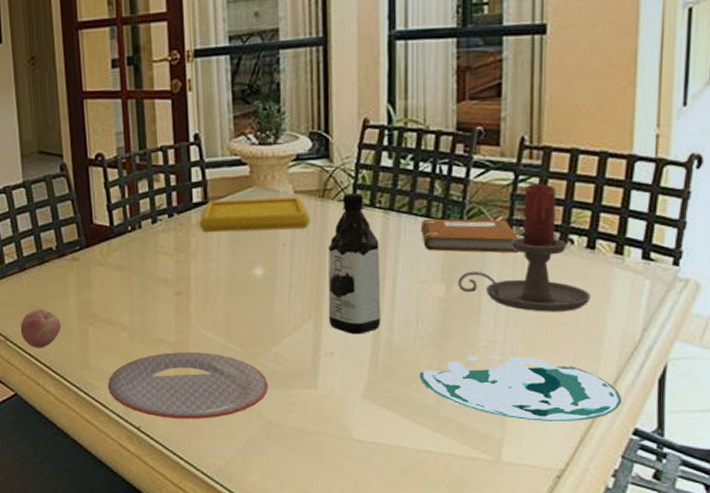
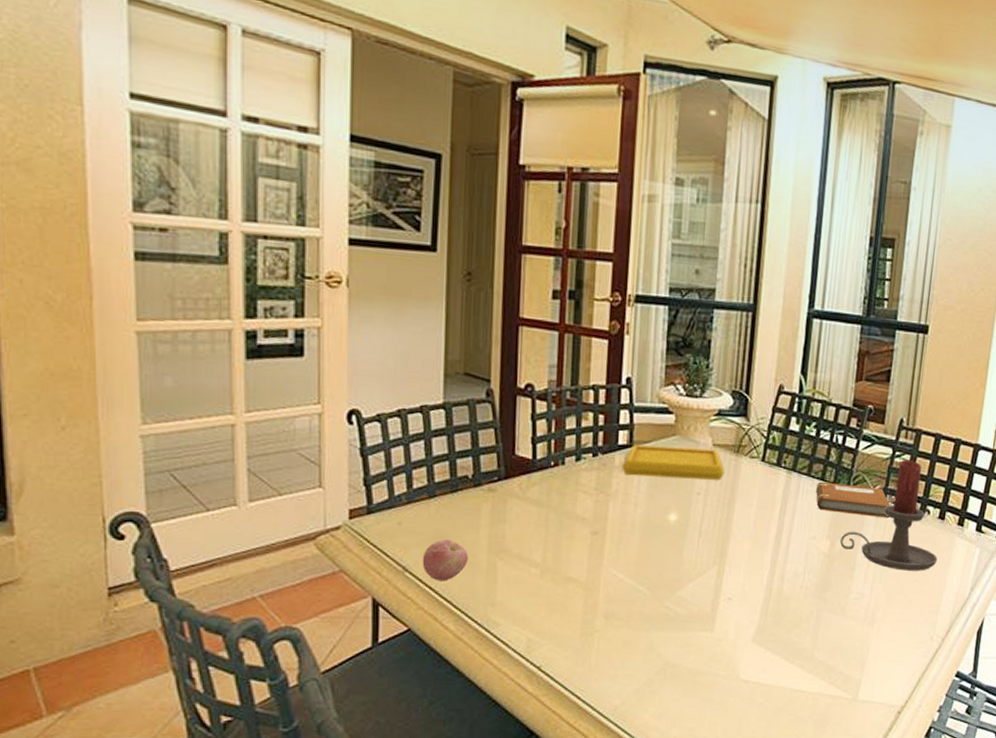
plate: present [108,351,269,419] -> none [512,591,670,659]
water bottle: present [328,192,381,335] -> none [730,451,781,583]
plate: present [419,355,622,421] -> none [801,605,951,665]

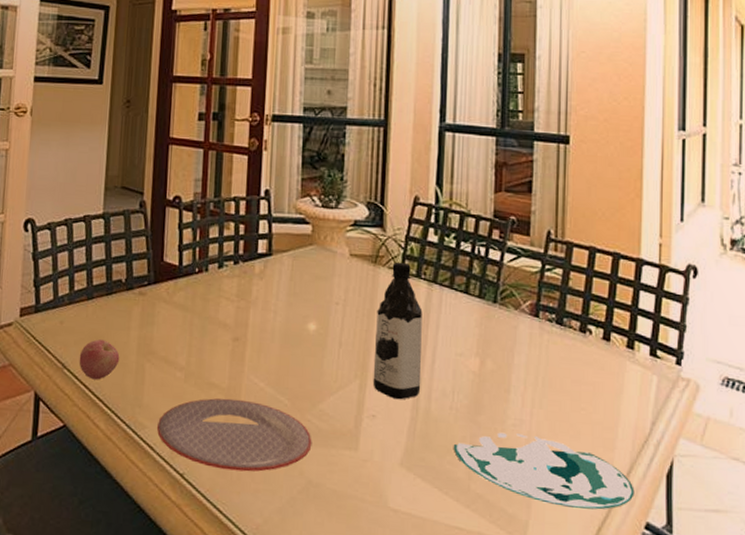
plate: none [512,591,670,659] -> present [157,398,312,472]
serving tray: present [622,445,725,480] -> none [262,254,363,290]
water bottle: none [730,451,781,583] -> present [373,262,423,400]
plate: none [801,605,951,665] -> present [453,432,635,510]
notebook: present [816,481,890,519] -> none [460,294,544,337]
candle holder: present [840,459,938,571] -> none [491,273,607,399]

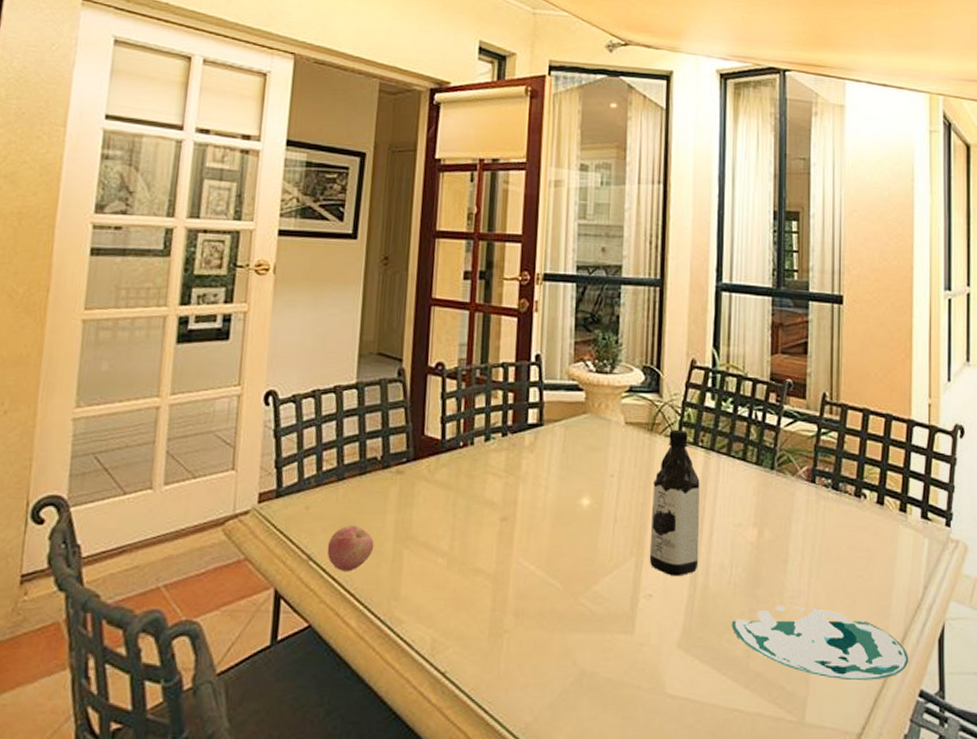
plate: present [157,398,312,472] -> none [416,585,586,665]

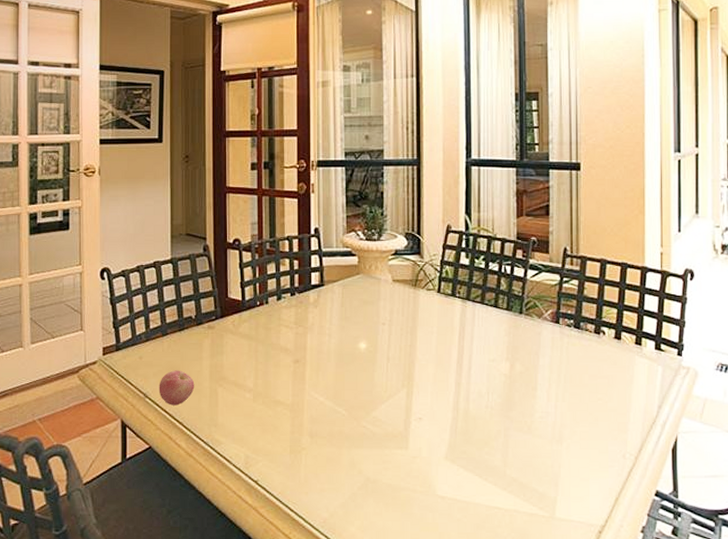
water bottle: present [649,429,700,577] -> none [418,284,460,403]
plate: present [731,605,909,680] -> none [490,424,645,483]

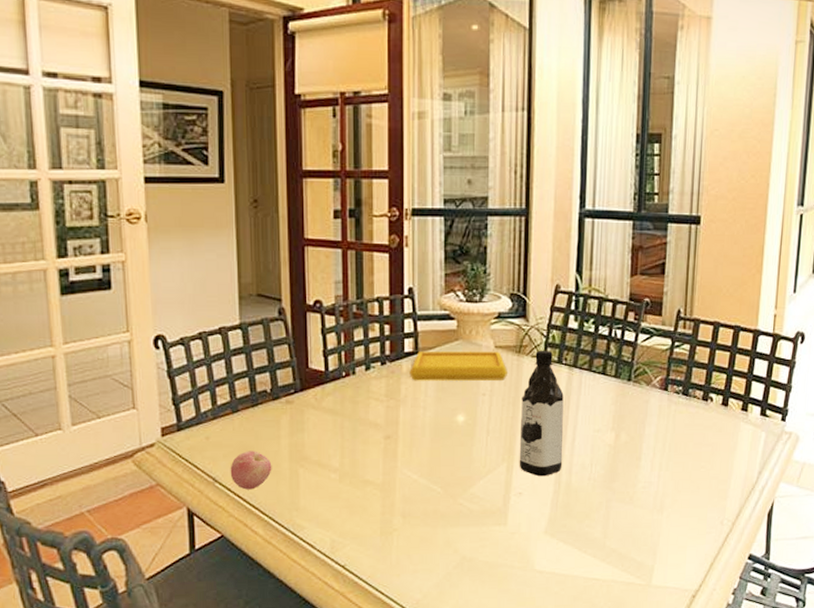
serving tray: none [316,284,405,311] -> present [409,351,507,381]
water bottle: none [418,284,460,403] -> present [519,350,564,477]

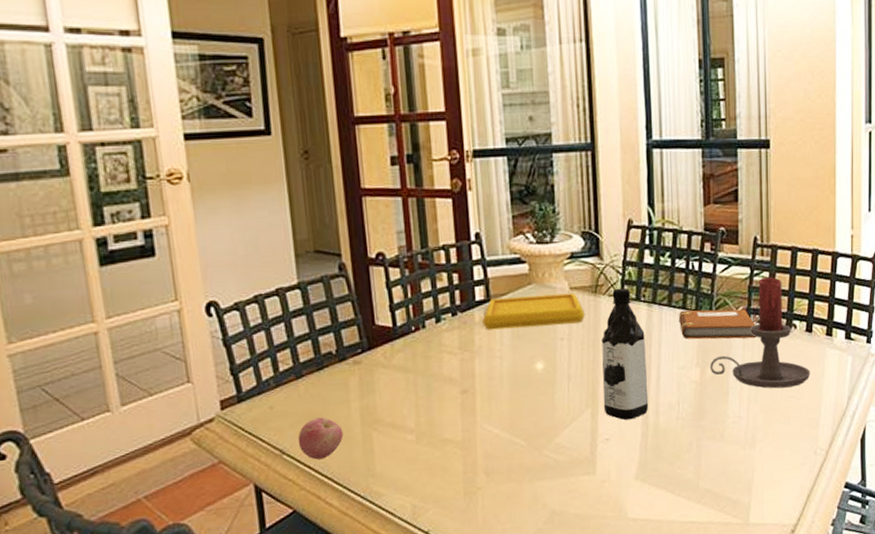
notebook: none [598,376,672,408] -> present [679,309,756,340]
candle holder: none [625,349,723,458] -> present [710,276,811,389]

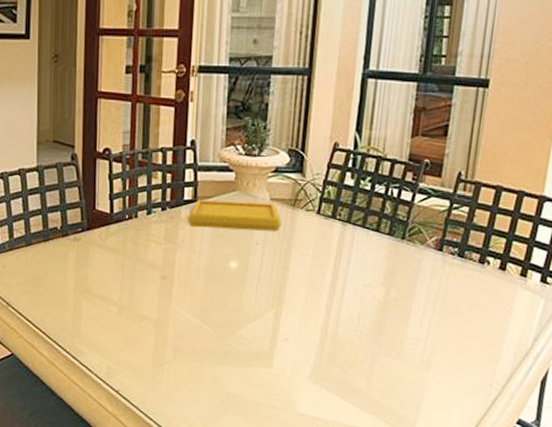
apple: present [298,417,344,460] -> none [22,280,59,316]
water bottle: present [601,288,649,421] -> none [287,204,336,326]
notebook: present [679,309,756,340] -> none [371,233,447,268]
candle holder: present [710,276,811,389] -> none [395,211,498,320]

